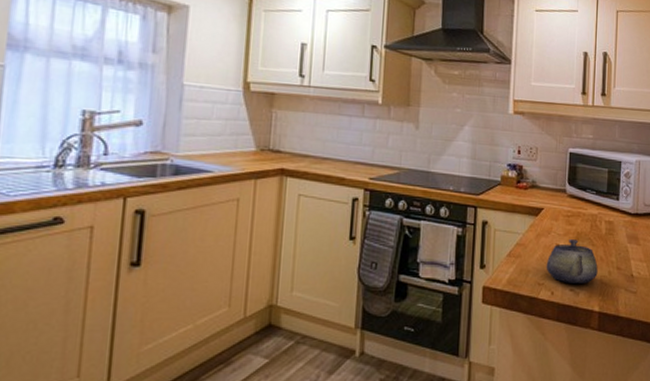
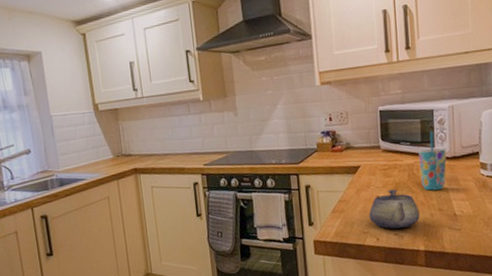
cup: none [602,184,631,246] -> present [418,131,447,191]

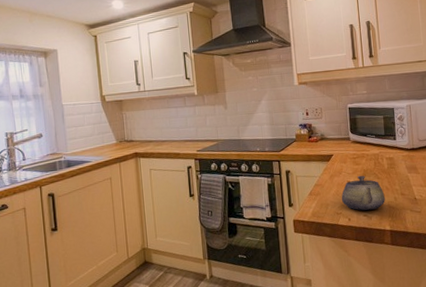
cup: present [418,131,447,191] -> none [382,126,407,177]

